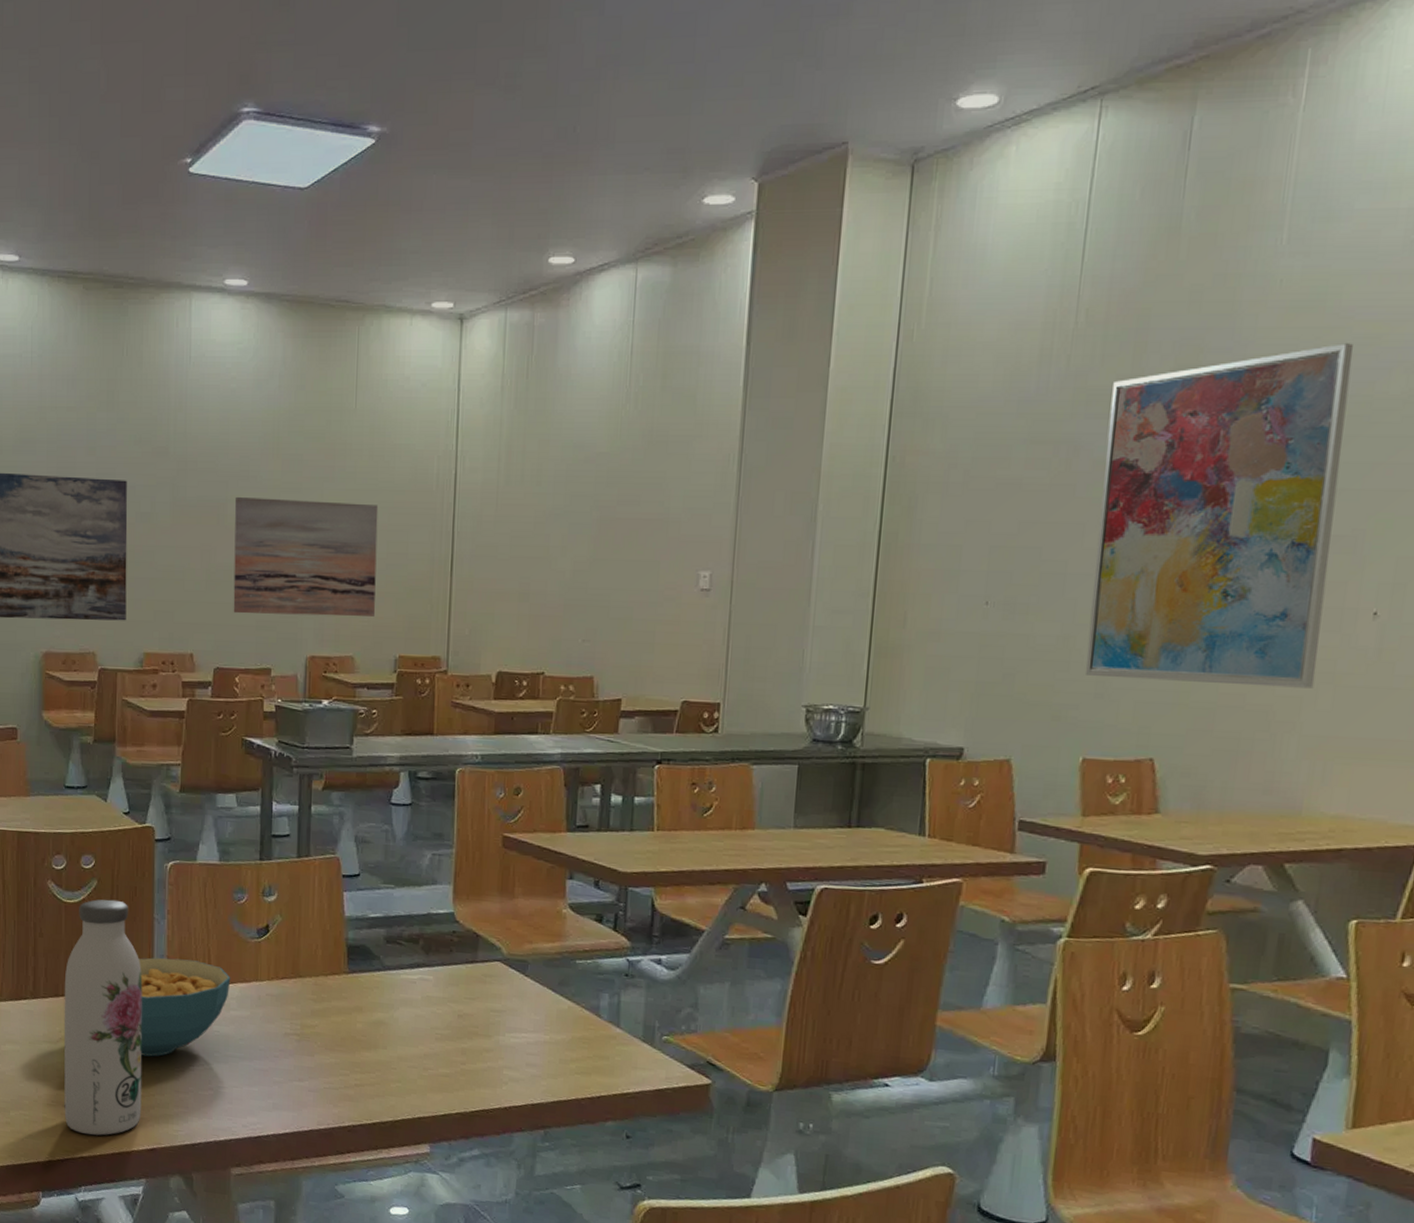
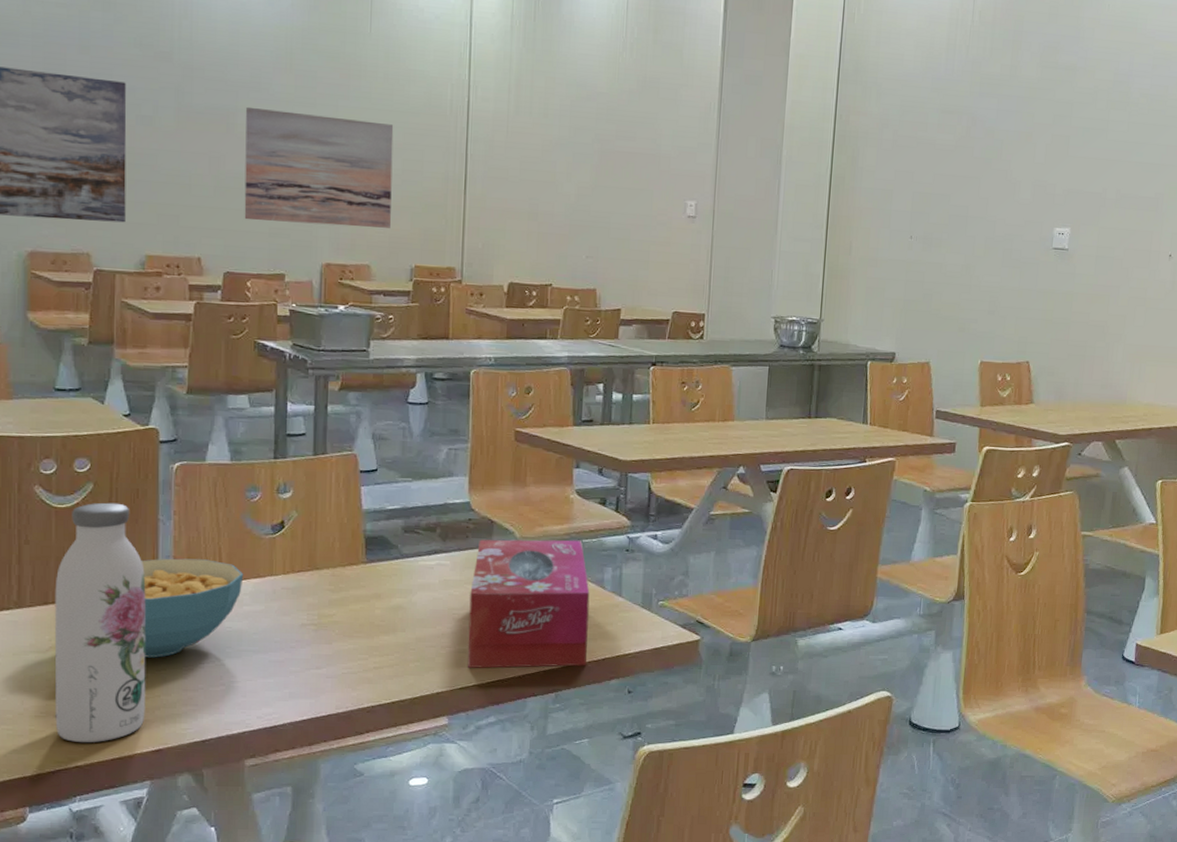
tissue box: none [450,954,584,1103] -> present [467,539,590,668]
wall art: present [1084,343,1354,689] -> none [981,56,1155,310]

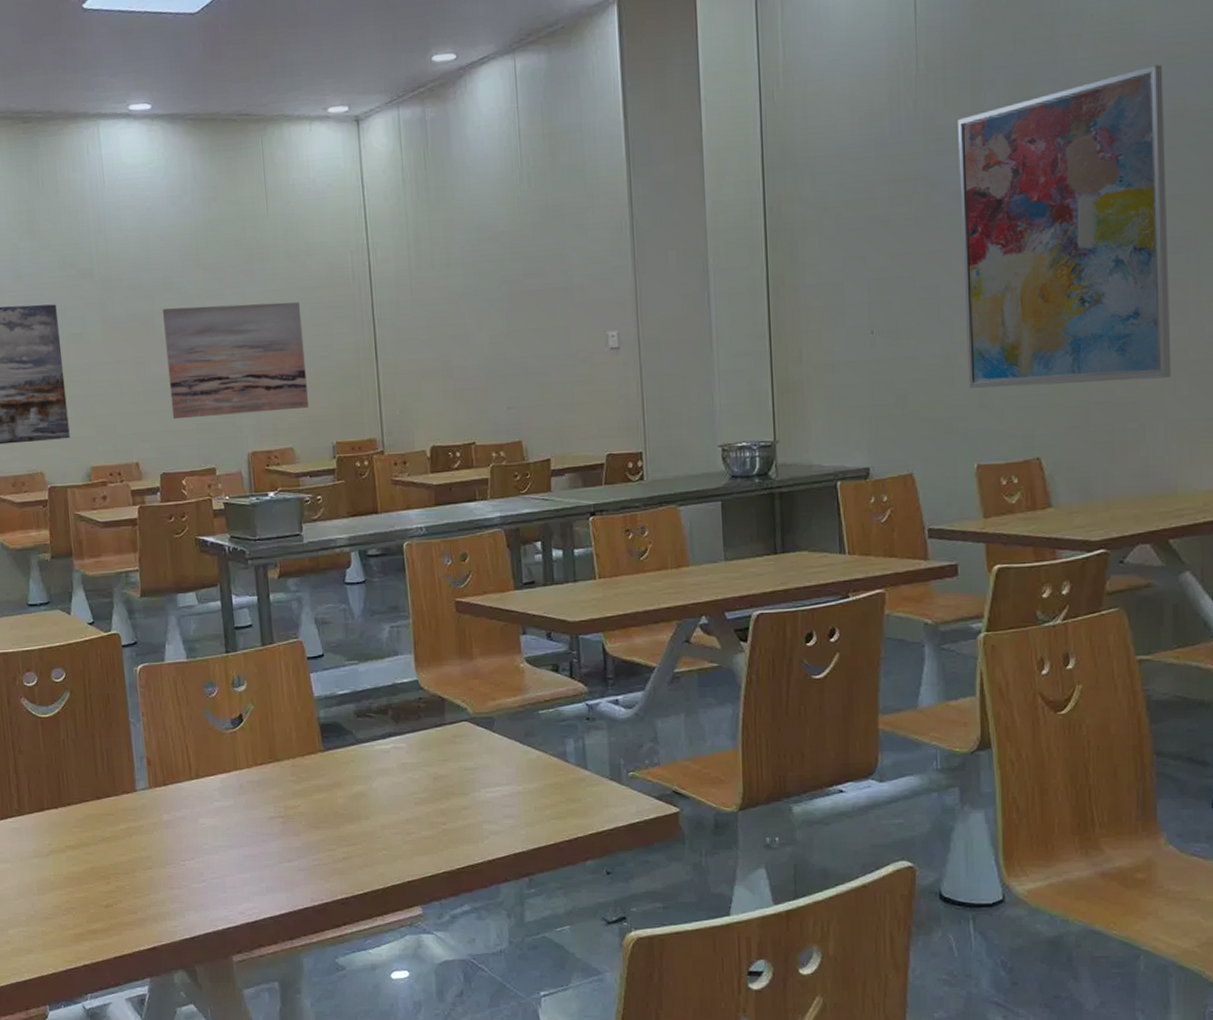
water bottle: present [54,502,146,743] -> none [48,709,139,943]
cereal bowl: present [141,558,244,658] -> none [118,758,211,858]
tissue box: present [467,539,590,668] -> none [429,711,559,854]
wall art: none [981,56,1155,310] -> present [958,65,1172,388]

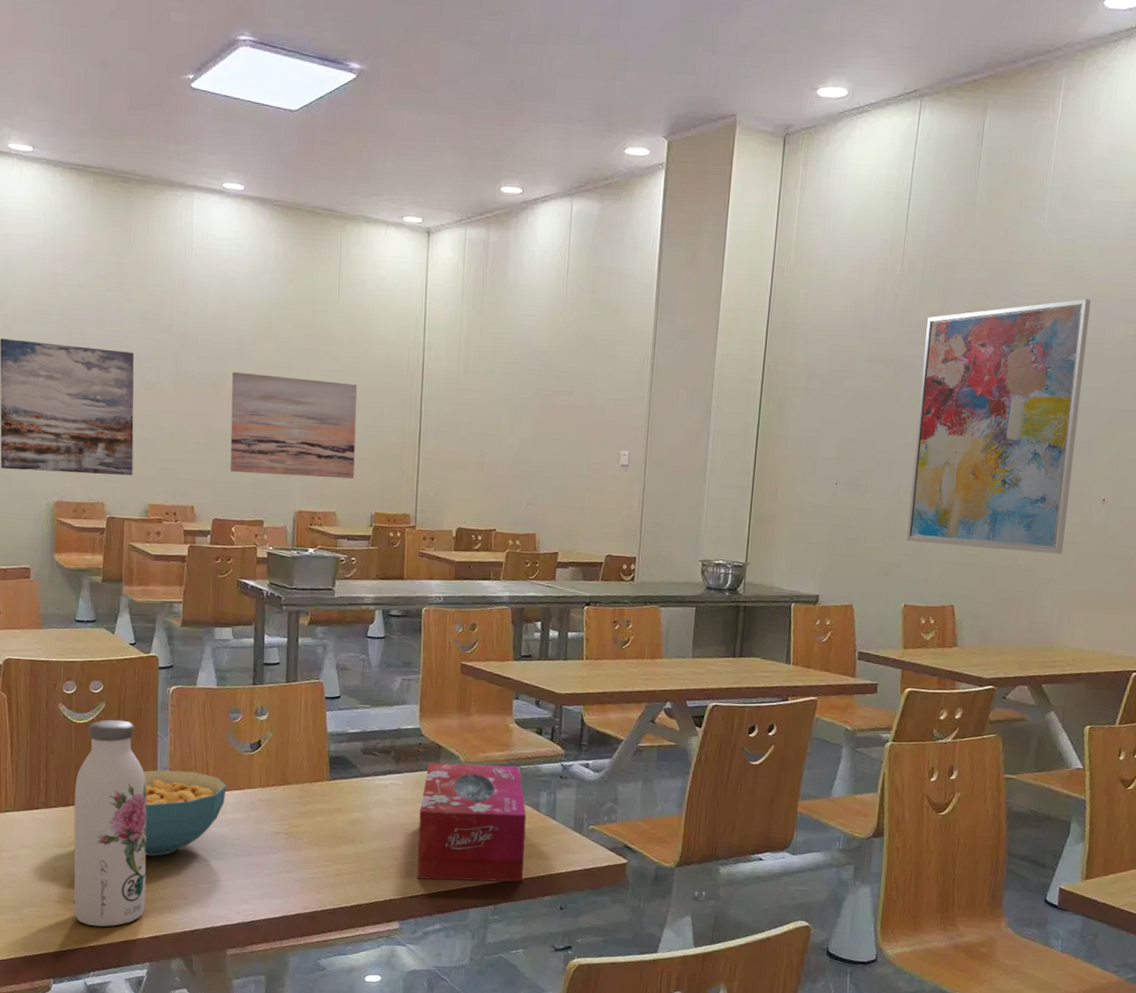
water bottle: none [48,709,139,943] -> present [74,719,147,927]
cereal bowl: none [118,758,211,858] -> present [143,769,227,856]
tissue box: none [429,711,559,854] -> present [417,762,527,882]

